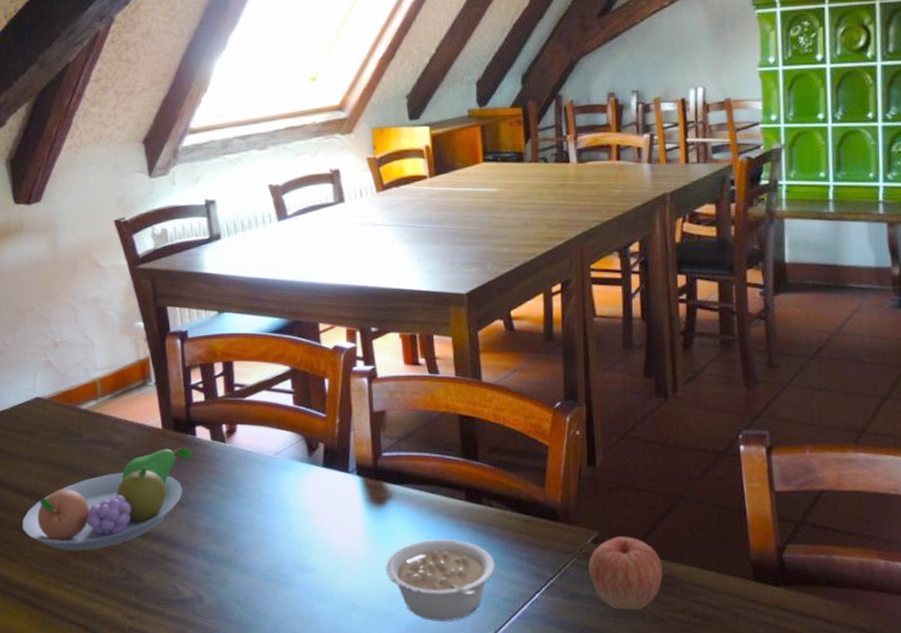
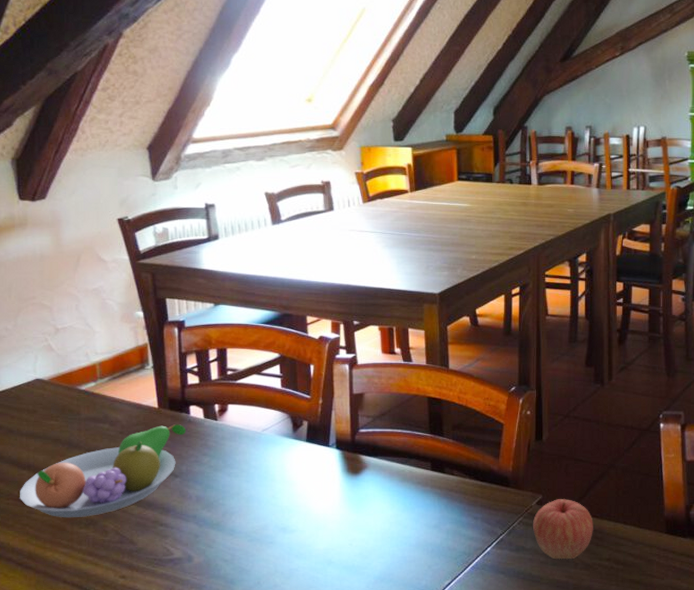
legume: present [385,539,495,621] -> none [359,503,454,572]

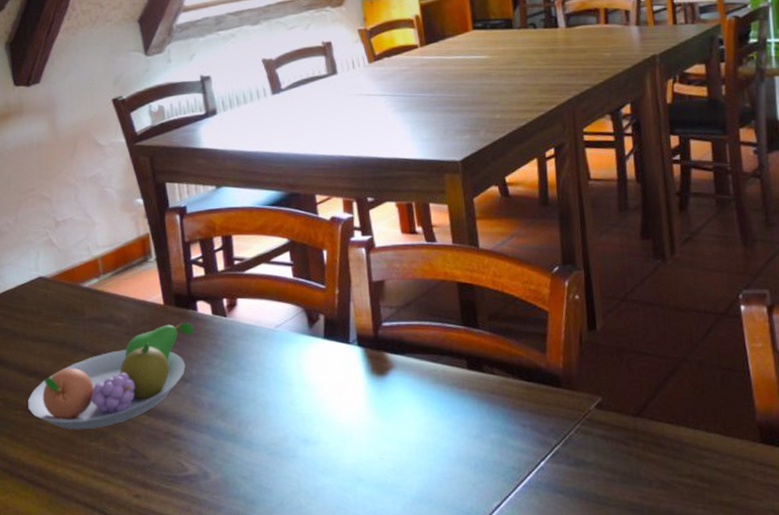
apple: present [533,499,593,560] -> none [593,401,668,476]

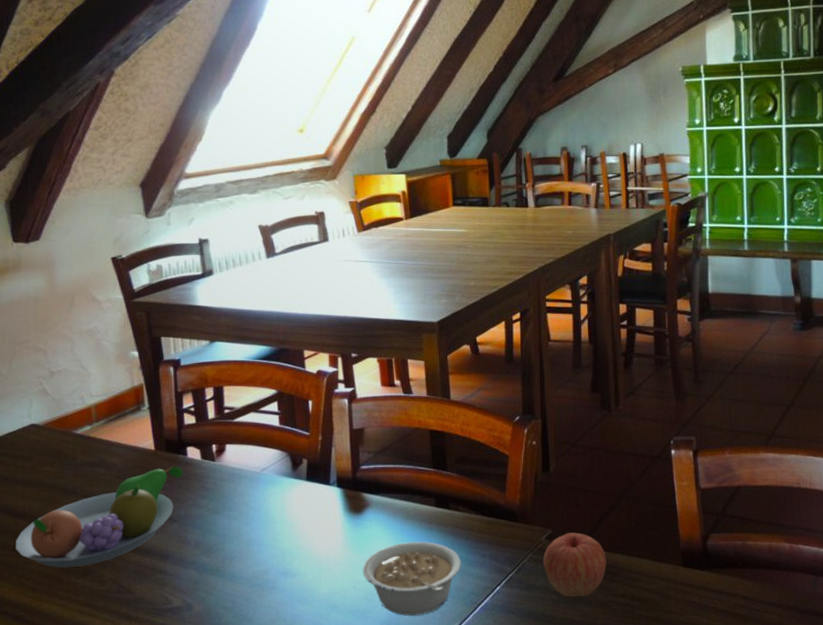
legume: none [389,409,499,492] -> present [363,542,461,616]
apple: none [593,401,668,476] -> present [543,533,606,597]

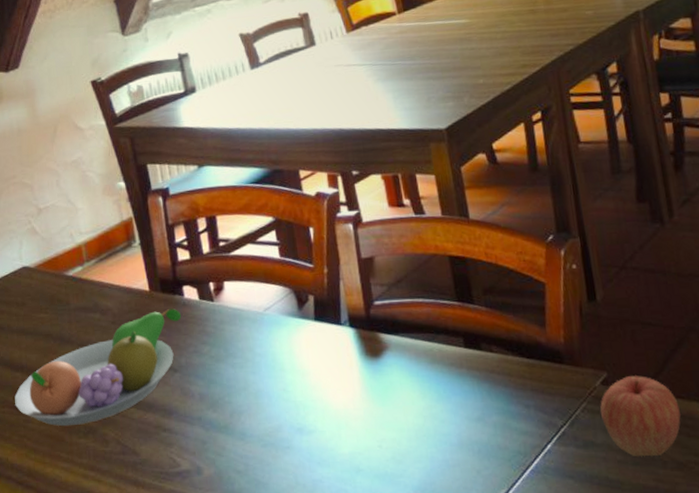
legume: present [363,542,461,616] -> none [387,390,502,481]

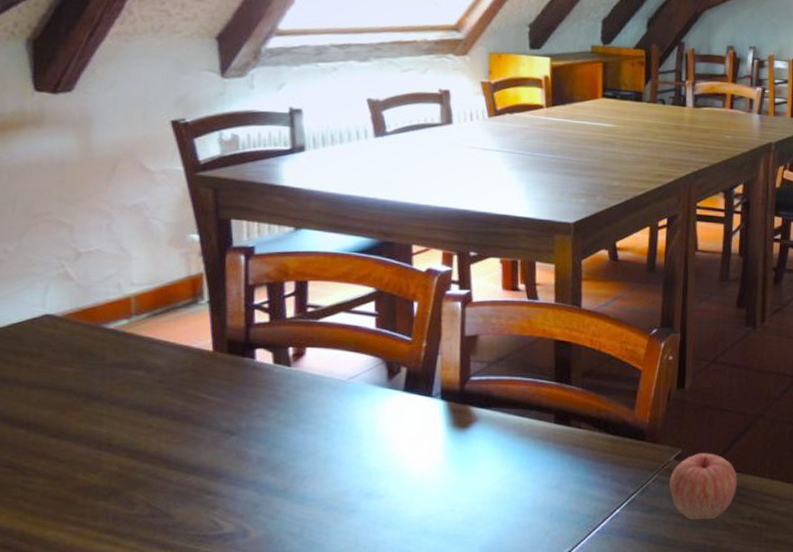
fruit bowl: present [14,309,182,427] -> none [12,371,249,488]

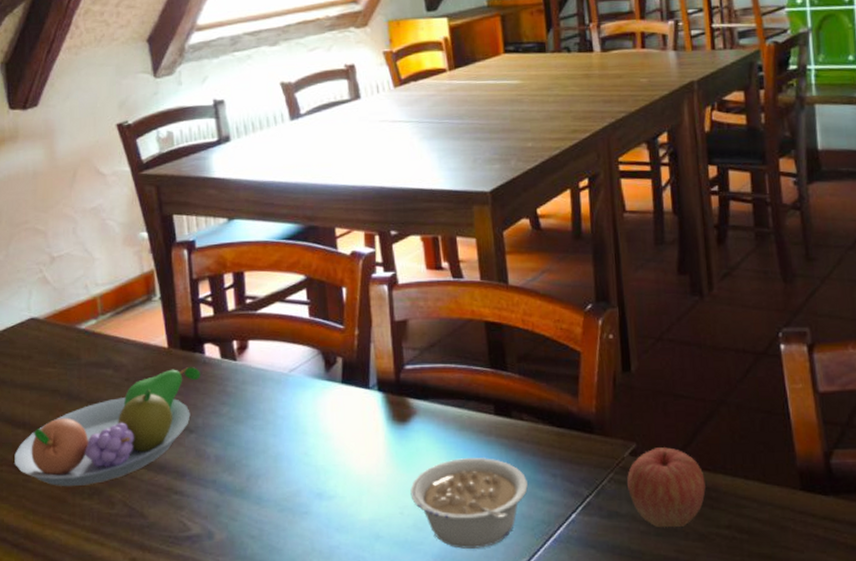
fruit bowl: none [12,371,249,488] -> present [14,367,201,487]
legume: none [463,461,579,541] -> present [410,458,528,549]

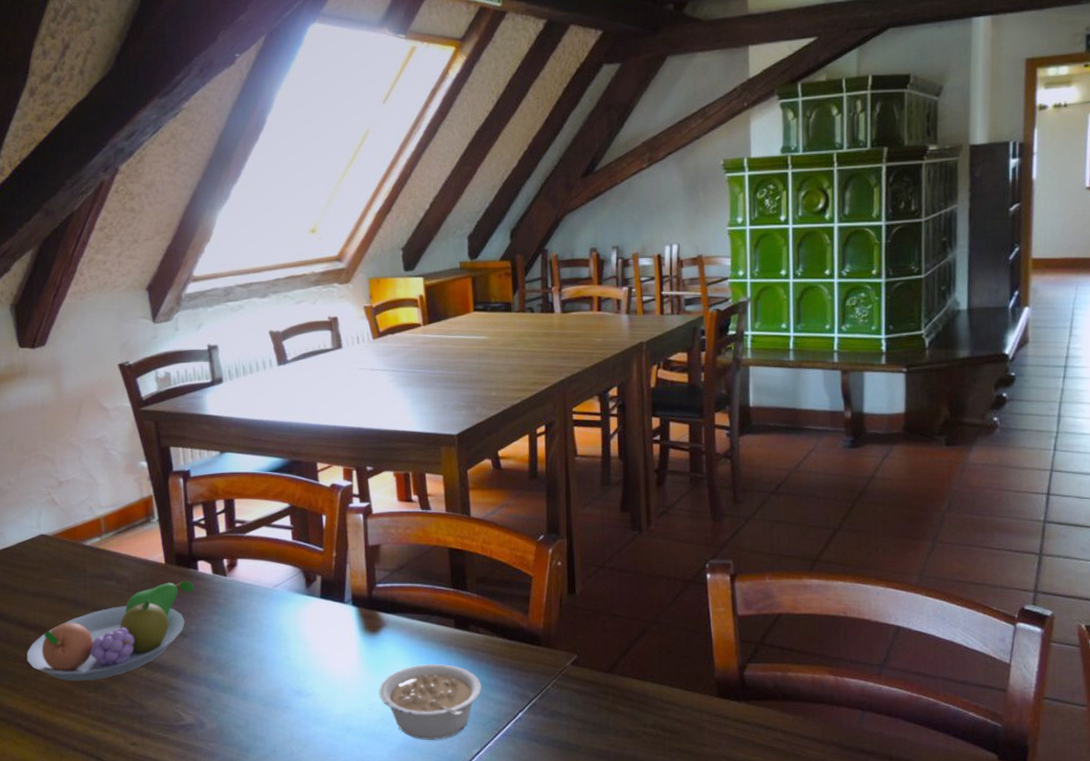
apple: present [627,447,706,528] -> none [568,659,636,726]

